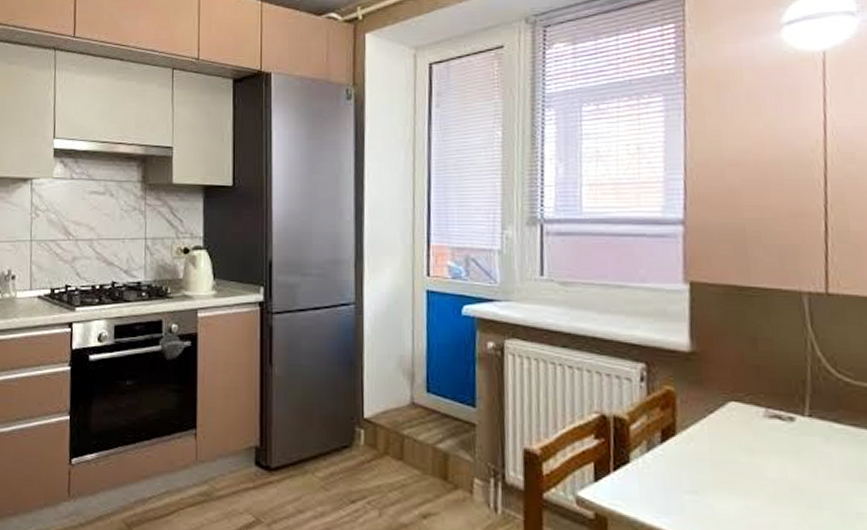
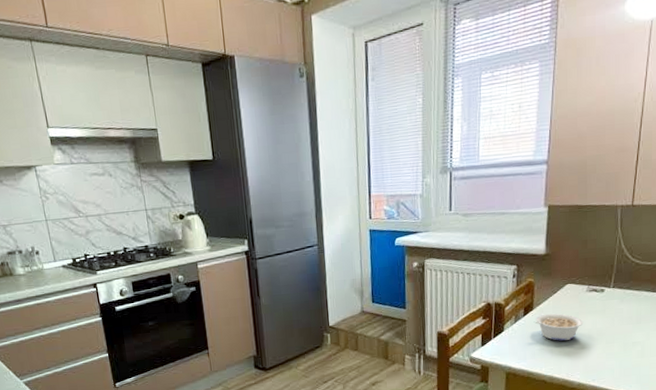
legume: none [680,444,764,493] -> present [535,313,583,341]

